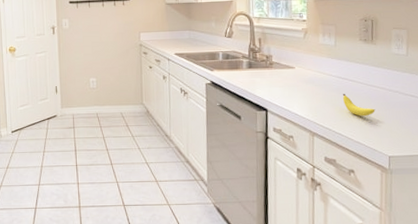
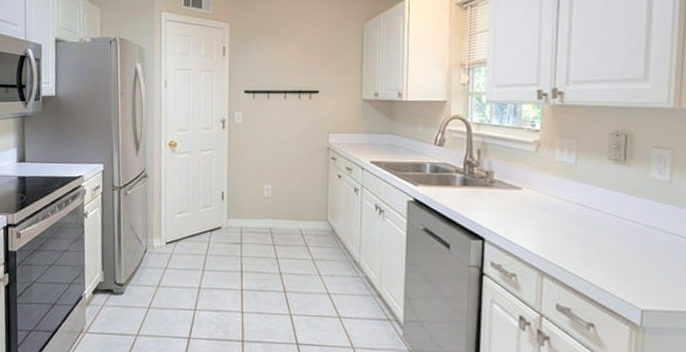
banana: present [342,93,376,116] -> none [582,225,626,256]

